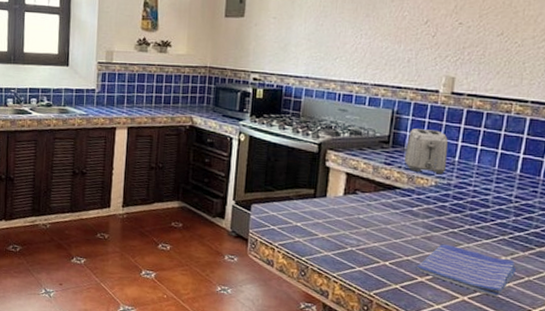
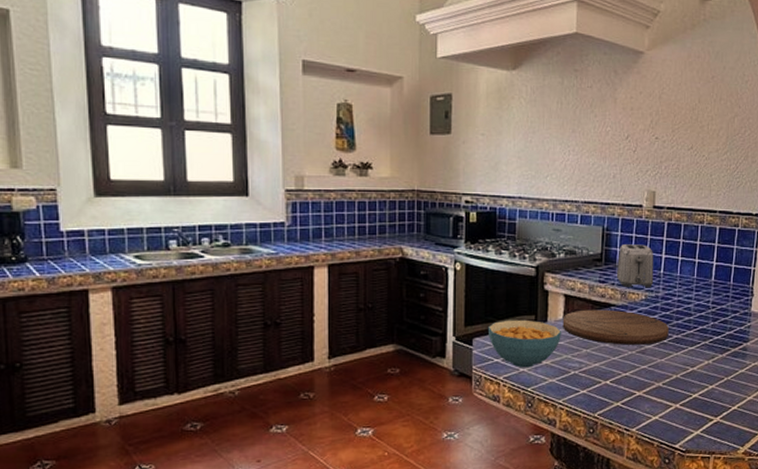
cereal bowl: none [266,191,342,238] -> present [487,319,562,368]
cutting board: none [342,189,461,232] -> present [562,309,669,345]
dish towel: present [416,244,517,298] -> none [634,356,718,401]

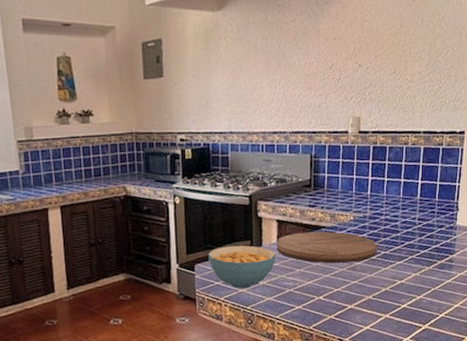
toaster: present [616,244,654,288] -> none [325,168,361,210]

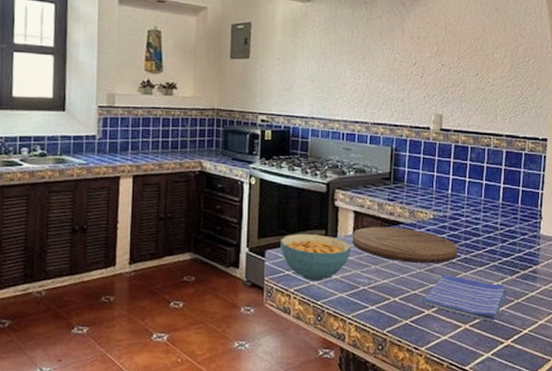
dish towel: none [345,271,425,311] -> present [423,275,507,323]

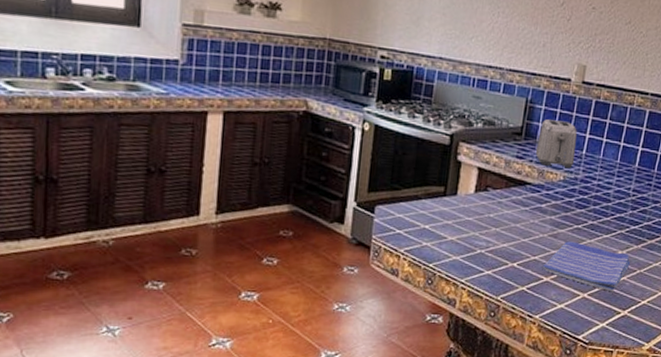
cereal bowl: present [279,233,352,281] -> none [392,189,472,242]
cutting board: present [352,226,457,263] -> none [473,185,585,229]
toaster: none [404,164,442,208] -> present [535,119,577,169]

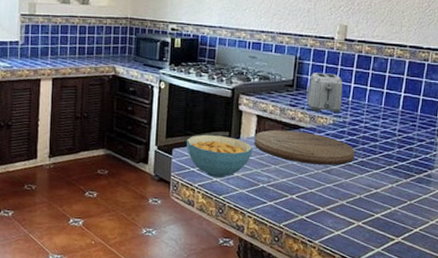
cereal bowl: none [392,189,472,242] -> present [186,134,254,178]
cutting board: none [473,185,585,229] -> present [254,130,355,165]
dish towel: present [542,241,631,292] -> none [318,176,401,221]

